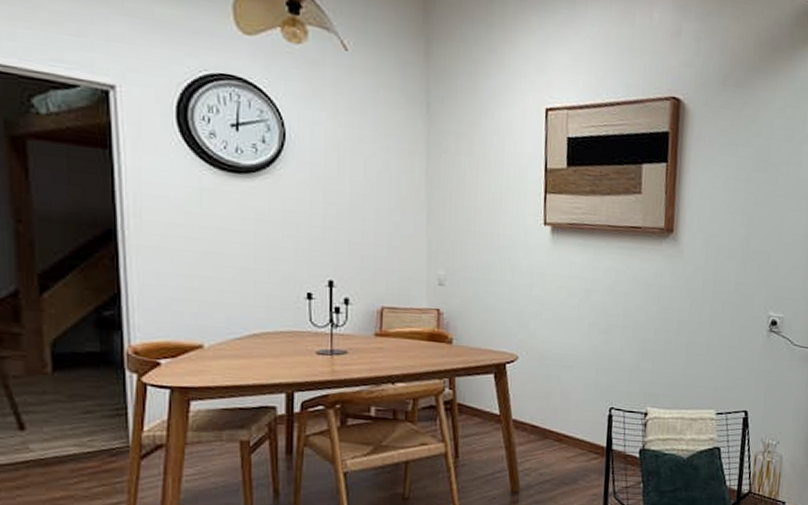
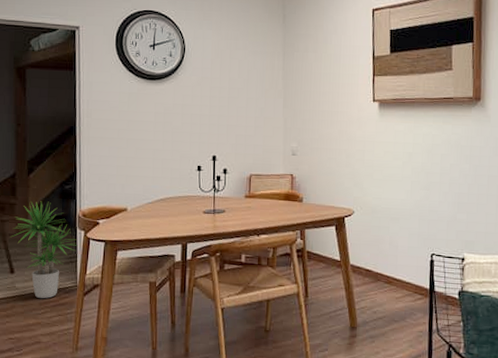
potted plant: none [16,331,127,463] -> present [11,201,77,298]

